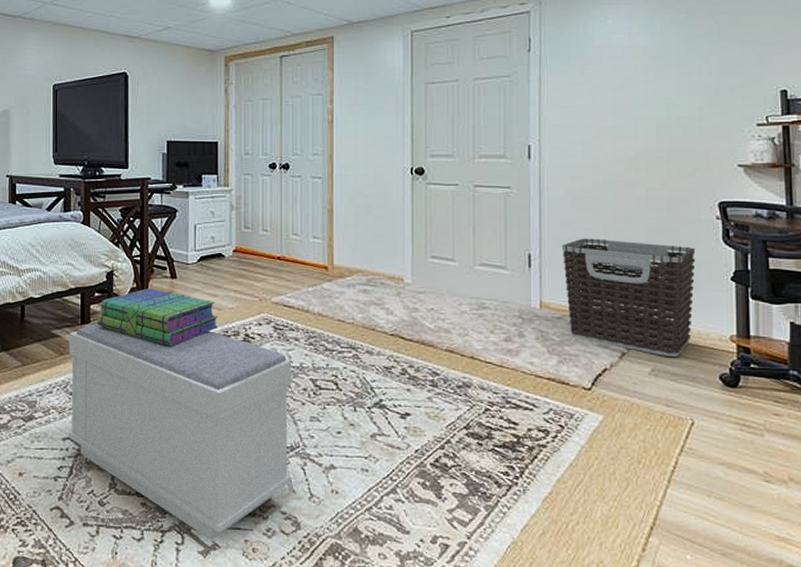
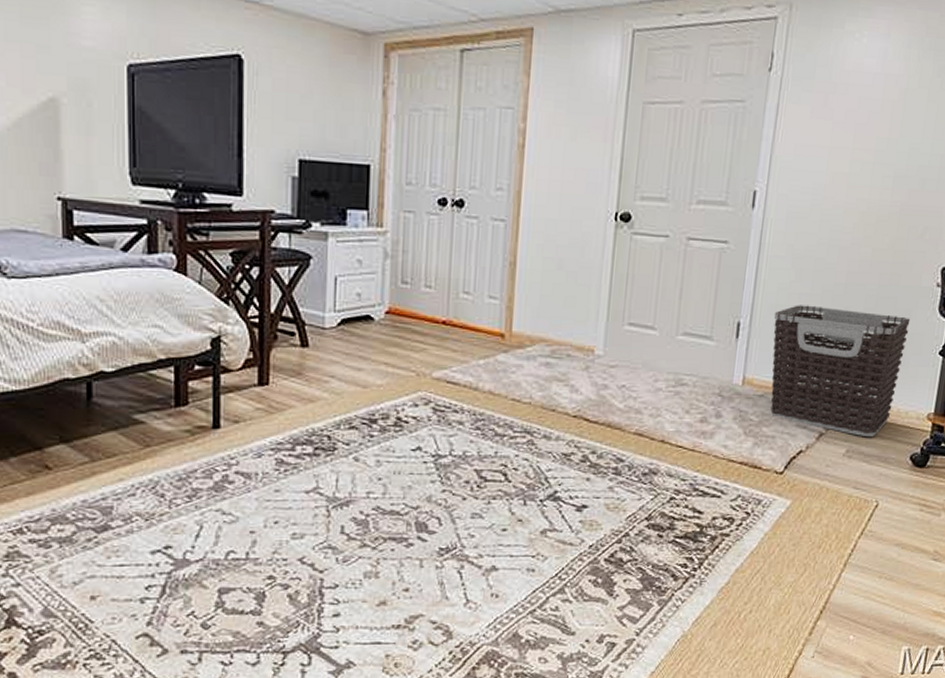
bench: present [68,323,292,540] -> none [158,404,452,658]
stack of books: present [97,288,219,347] -> none [198,360,363,434]

